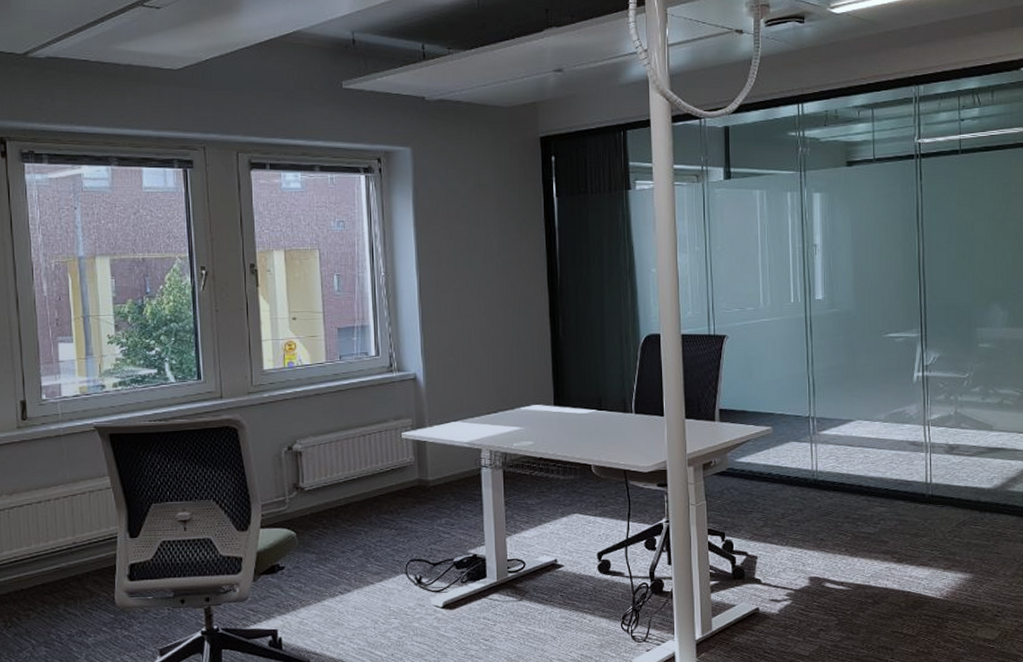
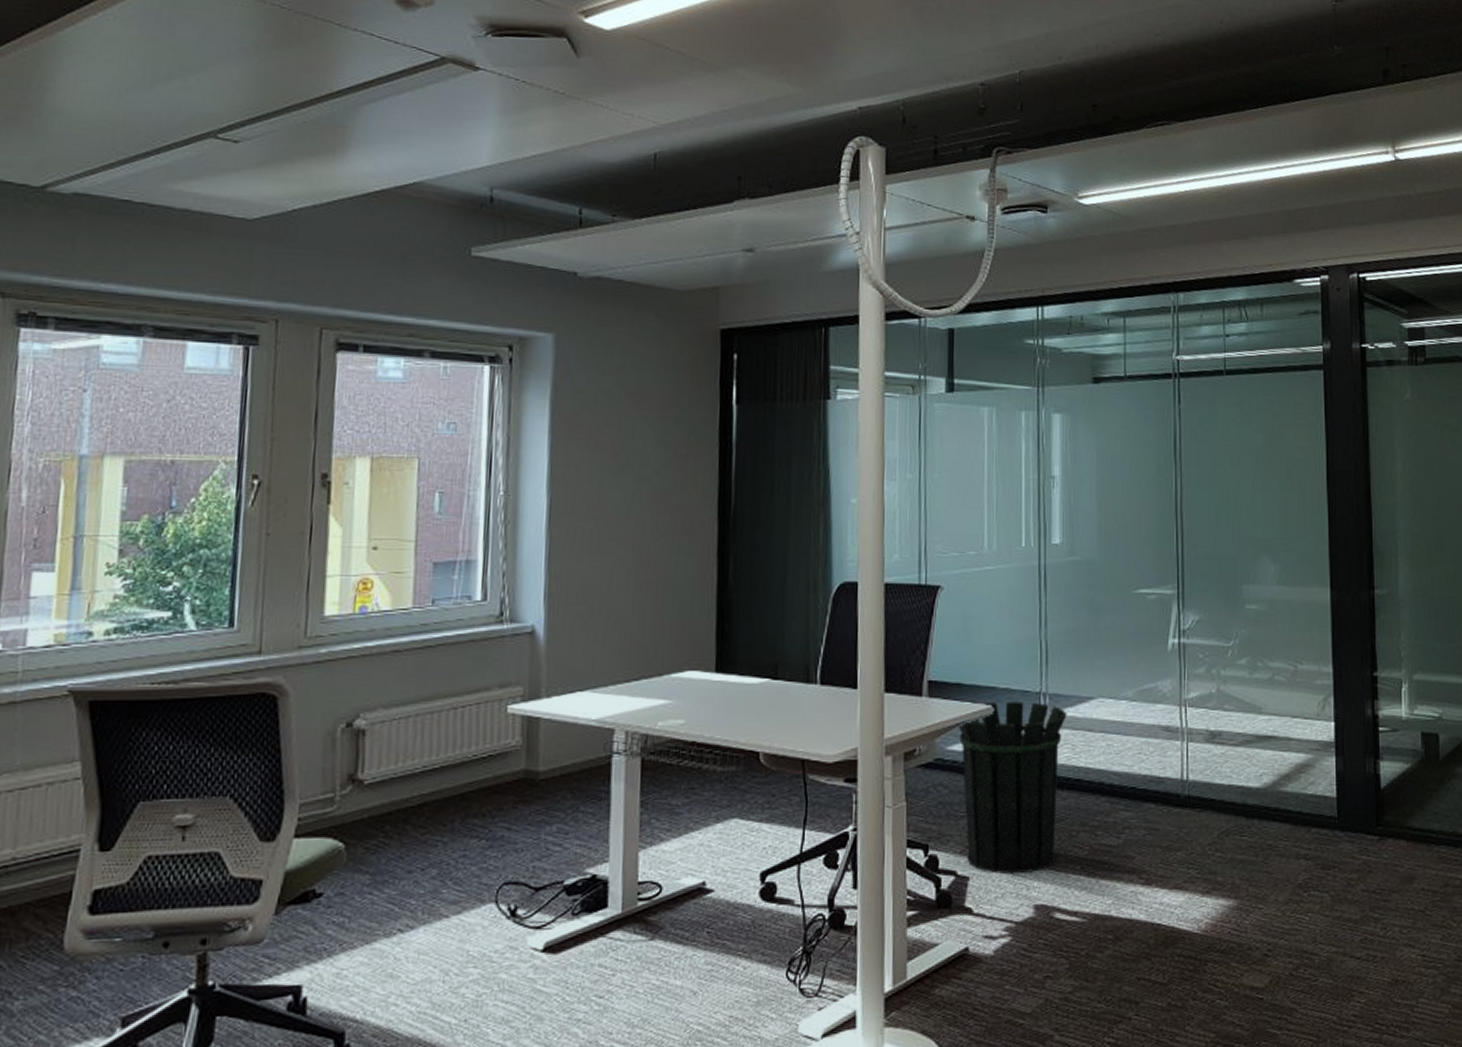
waste bin: none [743,424,831,555] -> present [956,702,1067,875]

